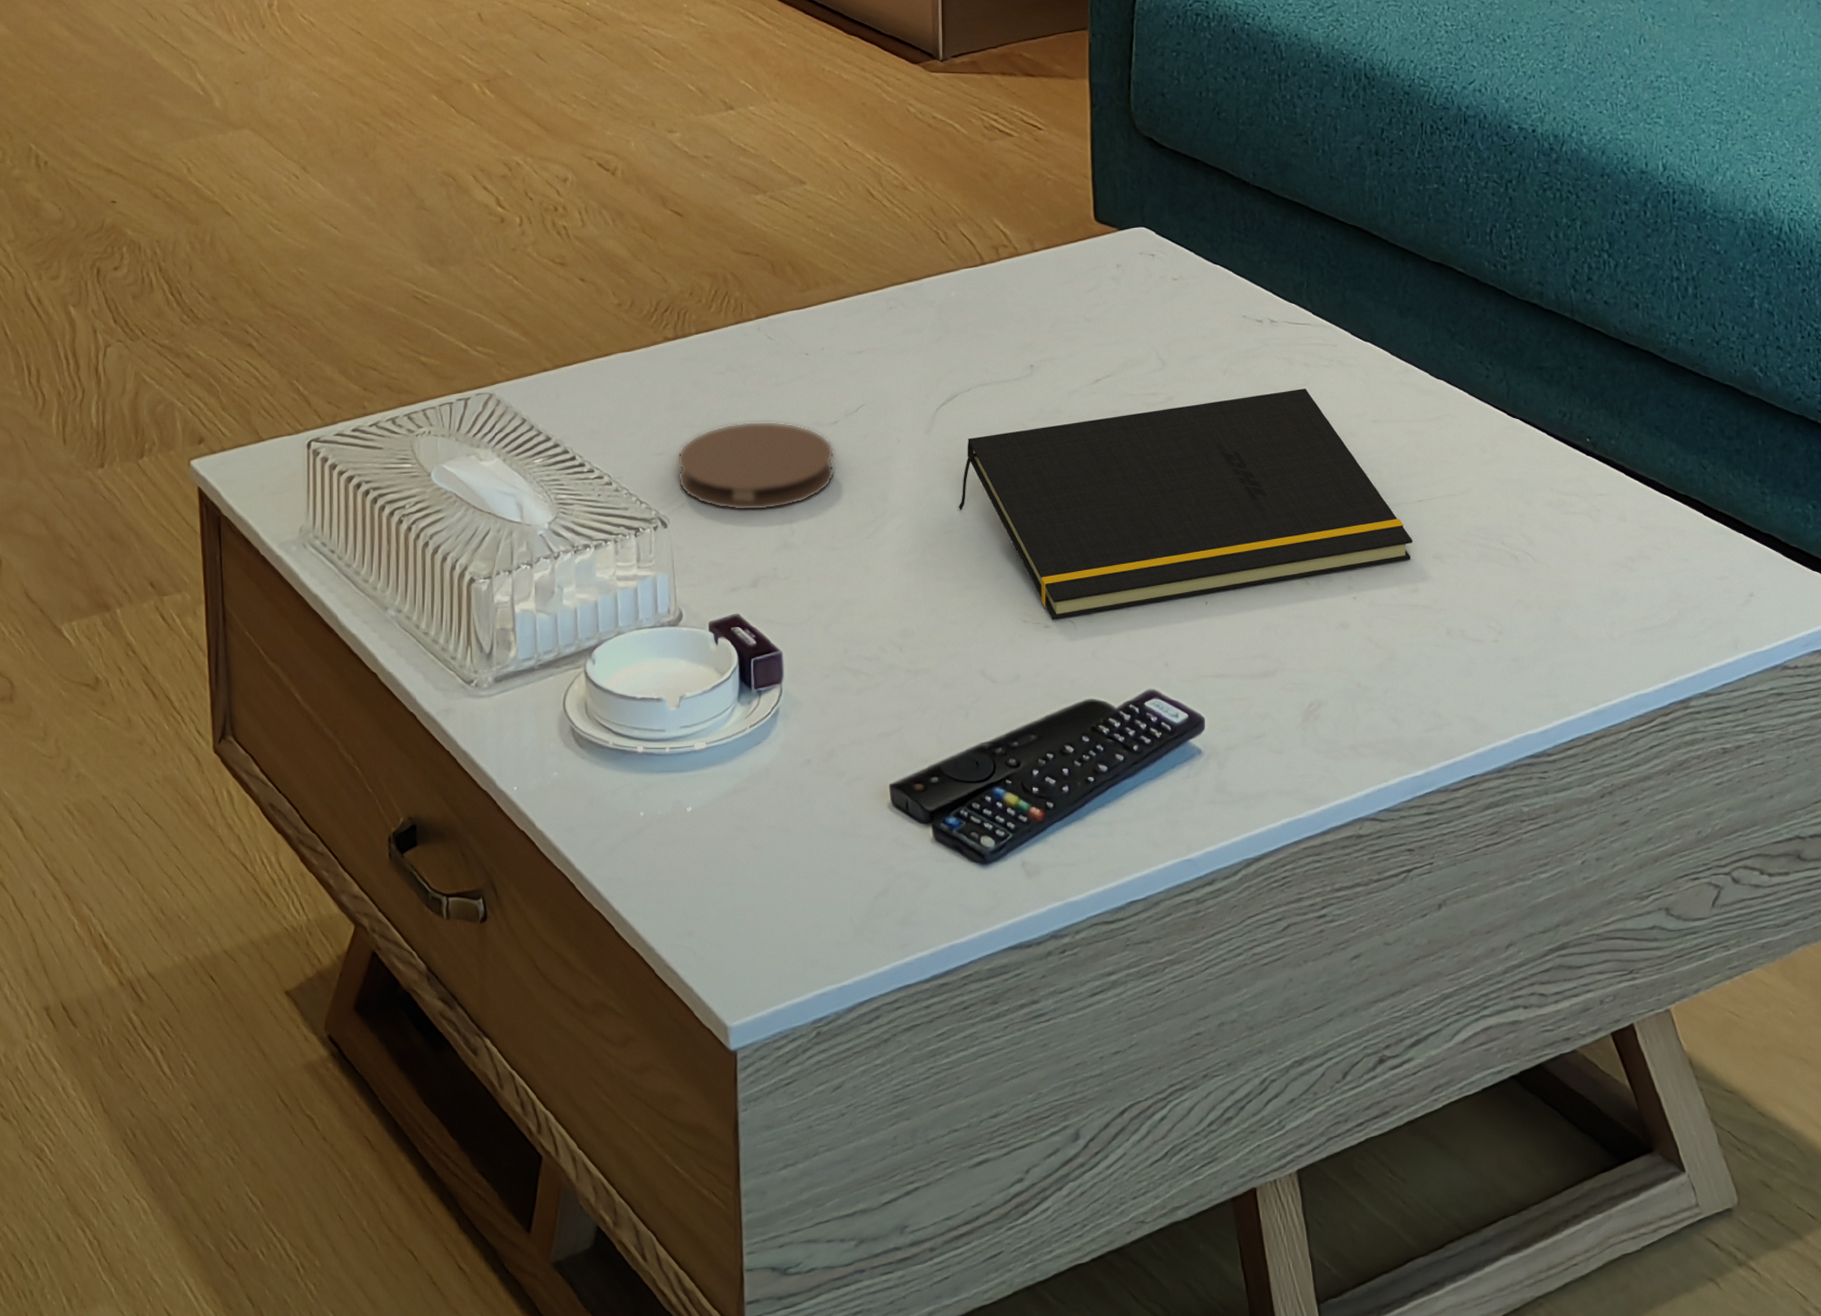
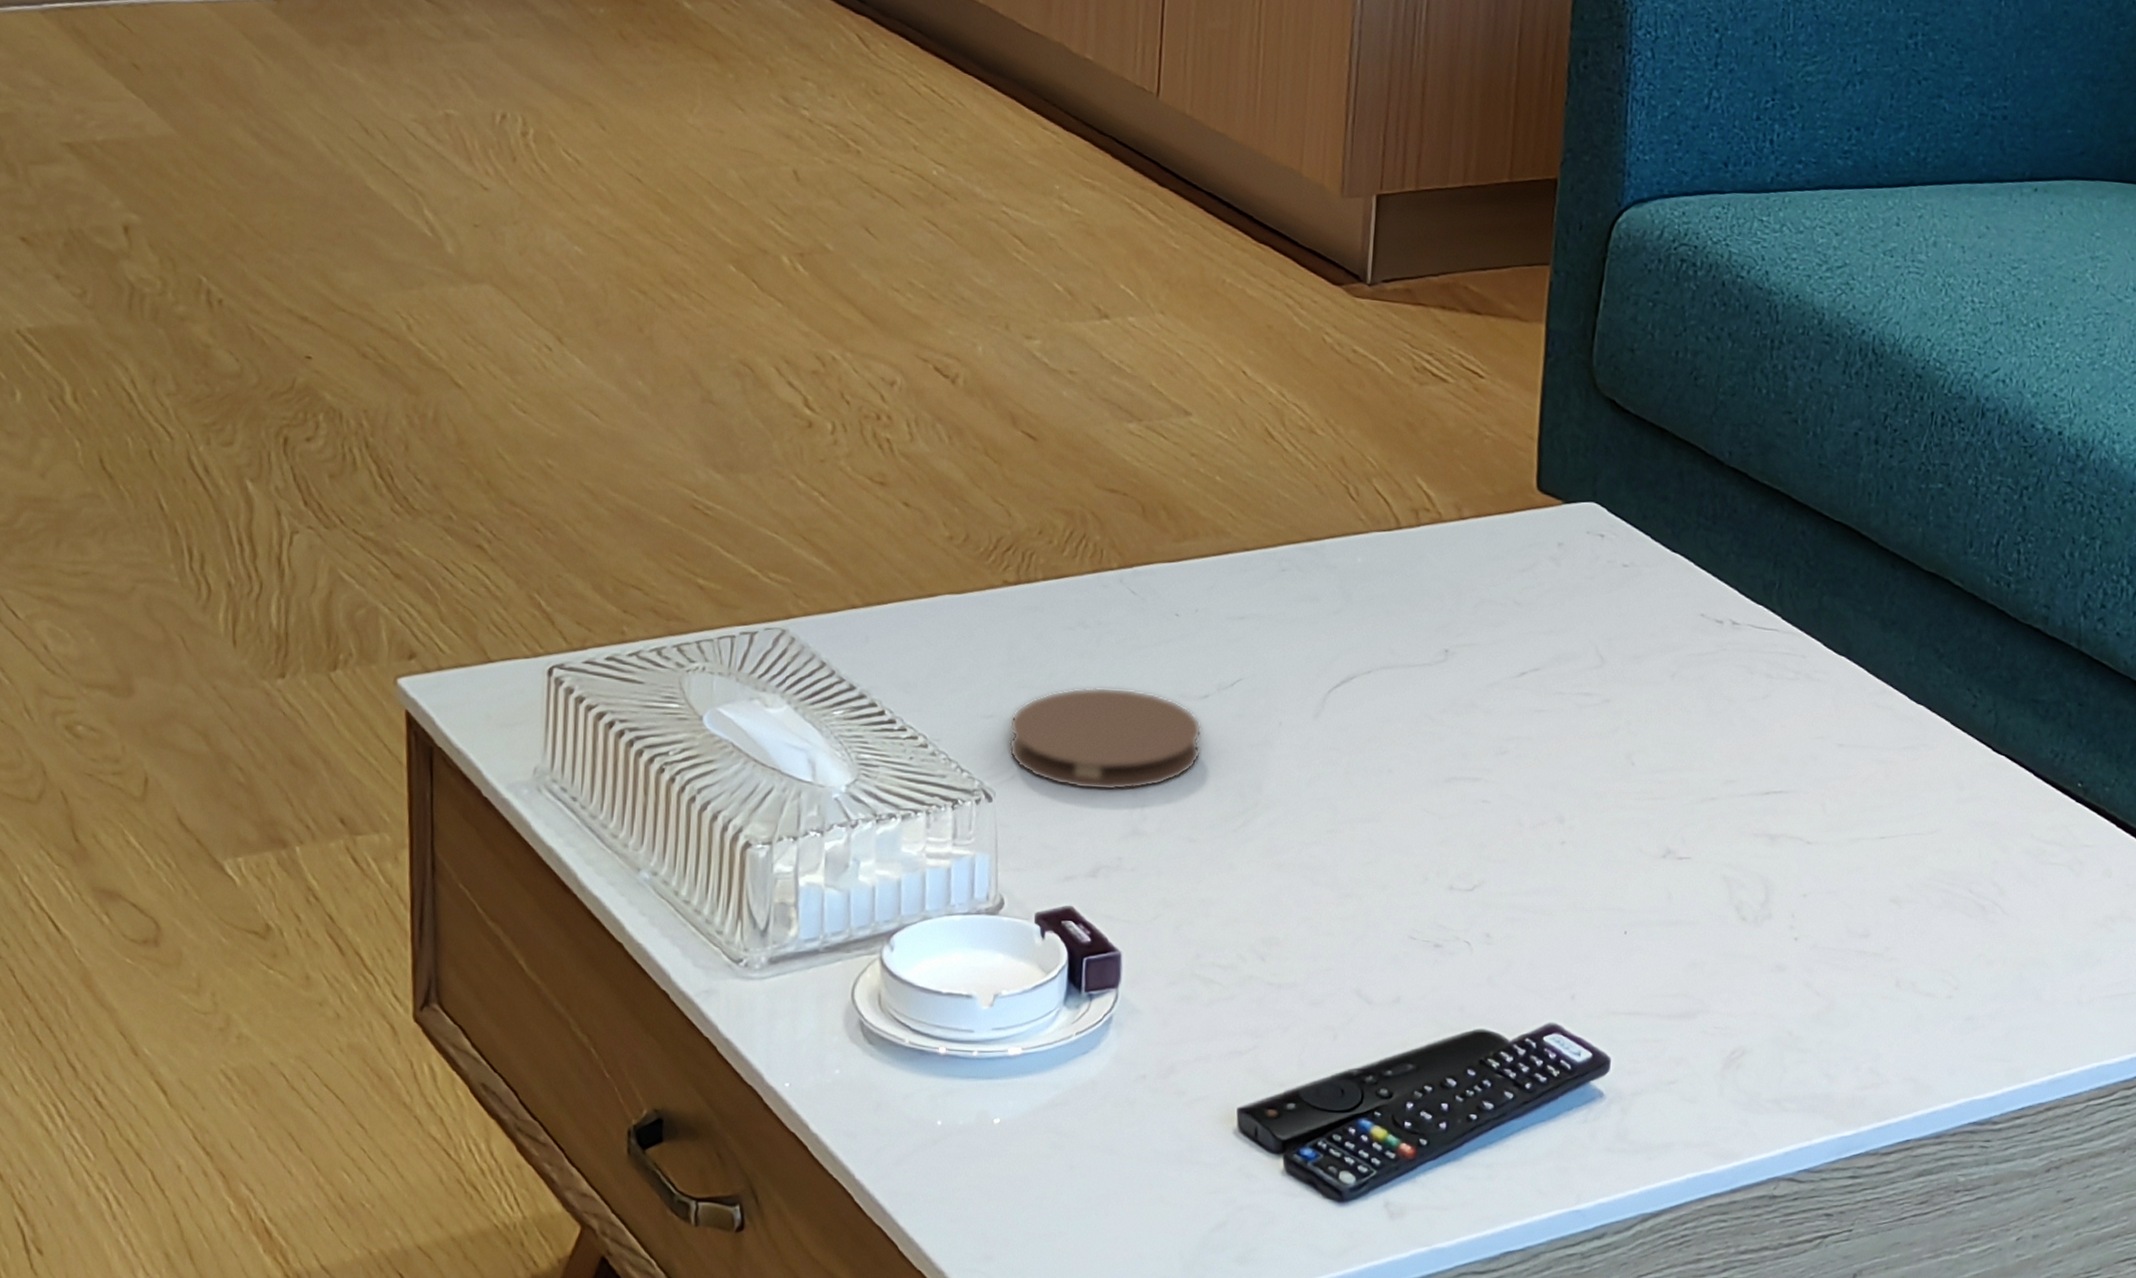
notepad: present [959,389,1413,620] -> none [1346,702,1870,939]

